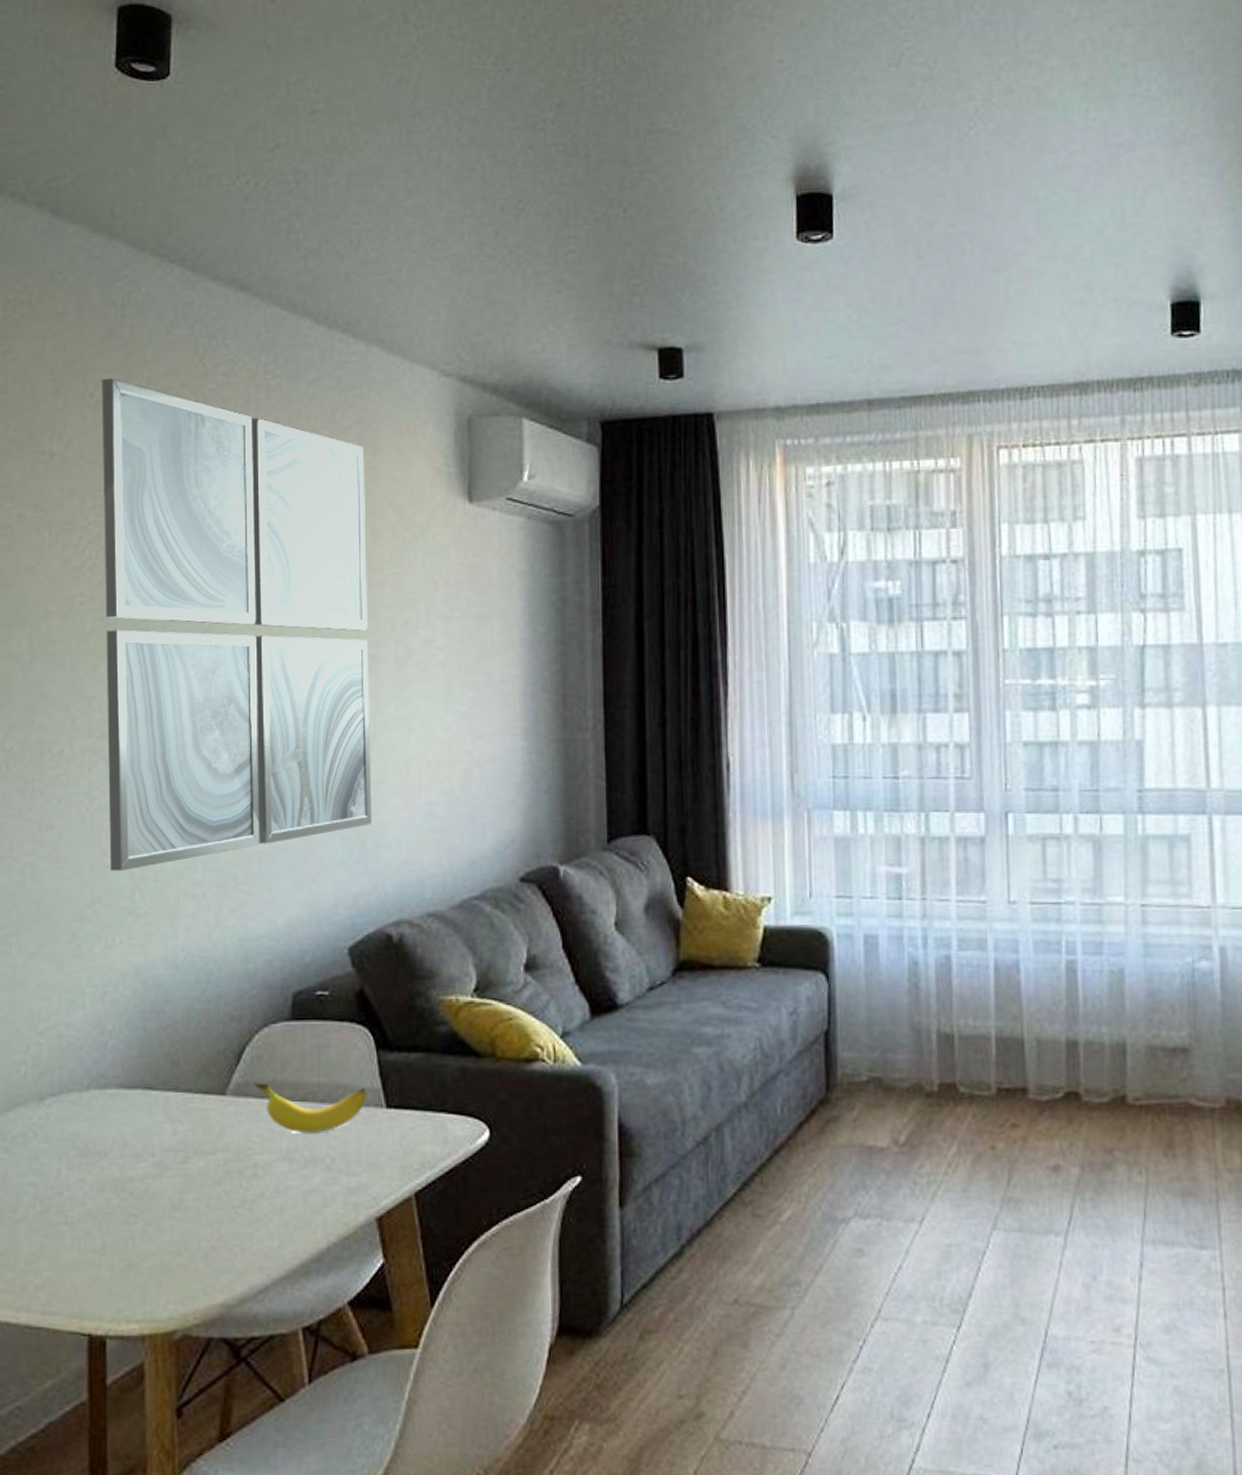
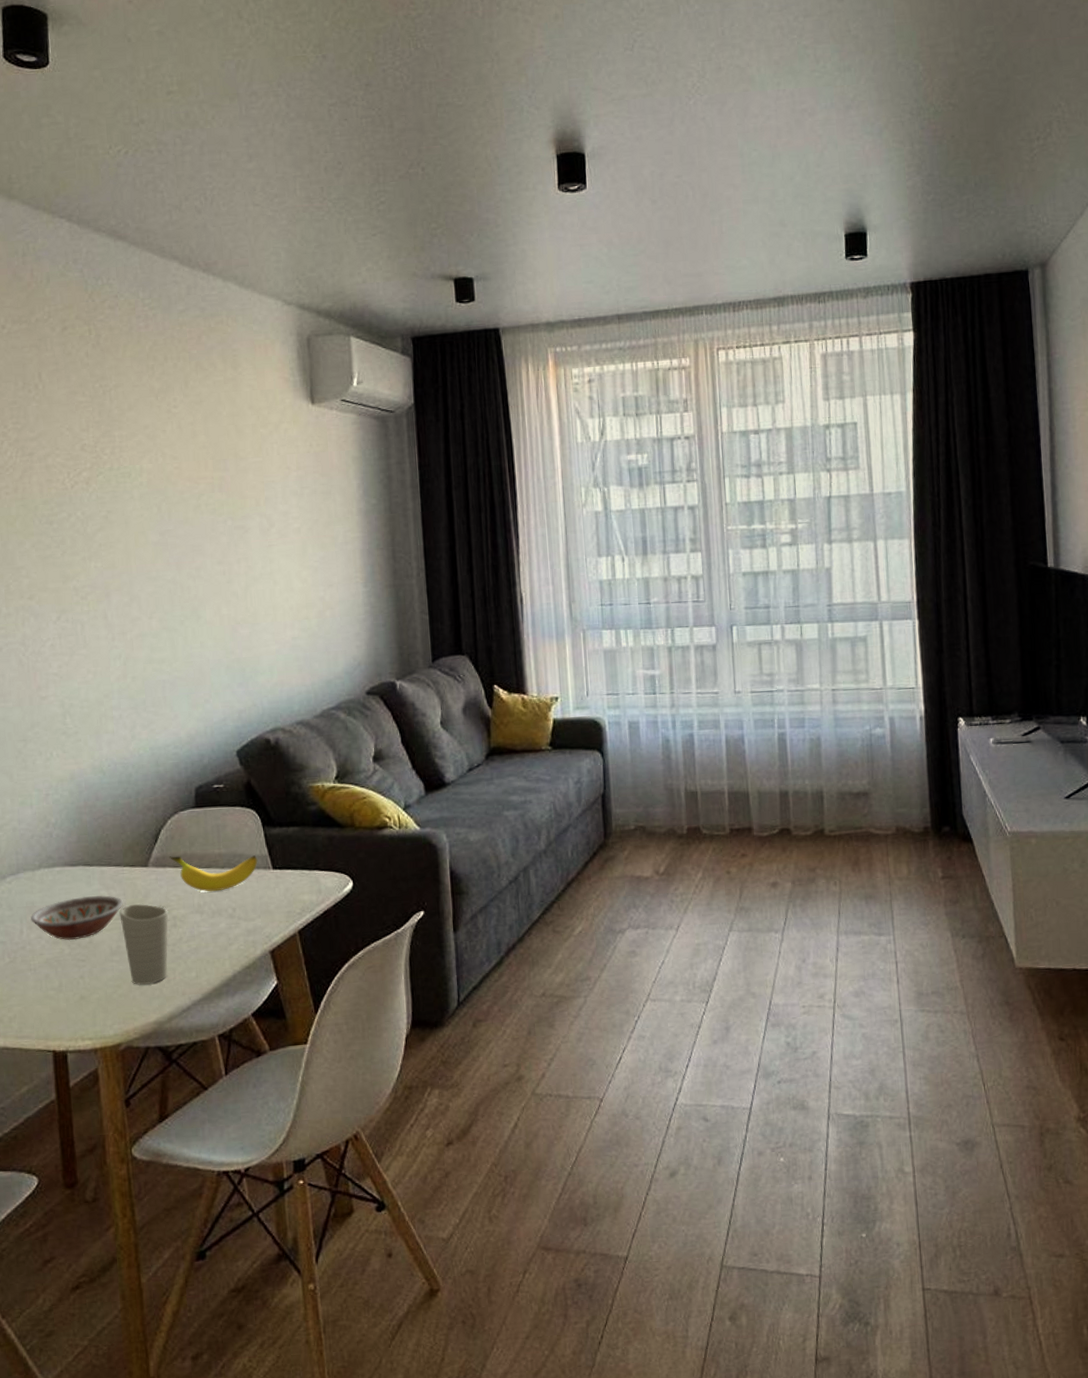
bowl: none [71,1129,191,1188] -> present [30,895,123,941]
wall art: present [102,378,373,871] -> none [10,313,250,701]
cup: none [185,1143,248,1254] -> present [119,903,169,986]

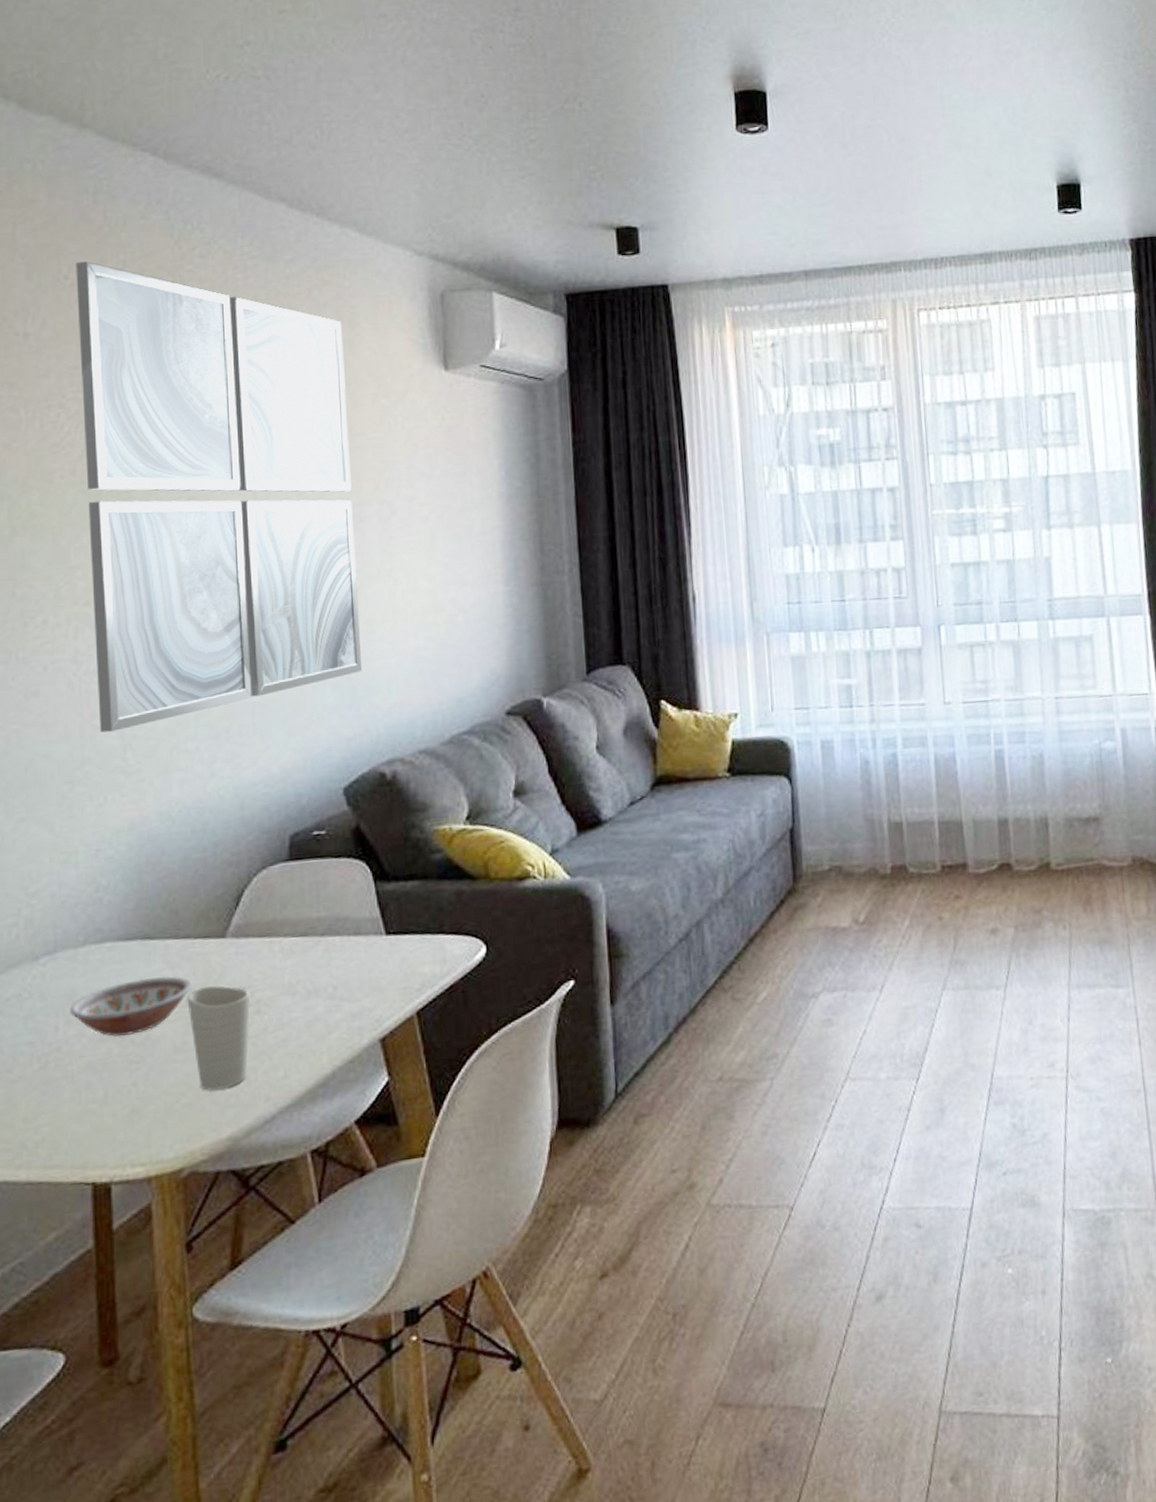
wall art: none [10,313,250,701] -> present [76,261,363,733]
banana: present [169,855,258,892] -> none [253,918,367,967]

